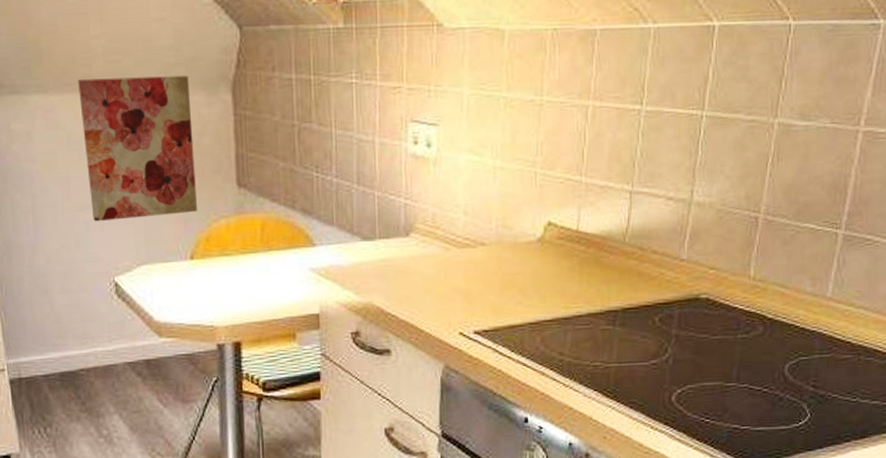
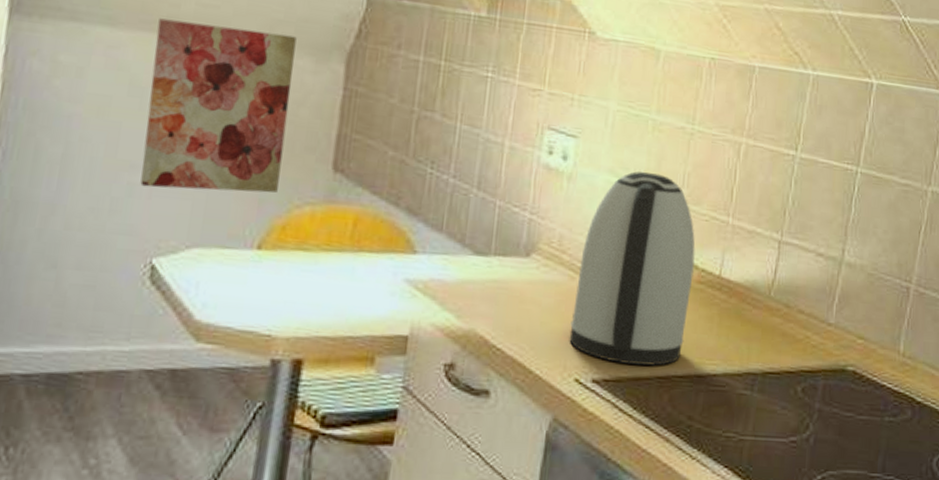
kettle: none [450,147,553,316] -> present [569,171,695,366]

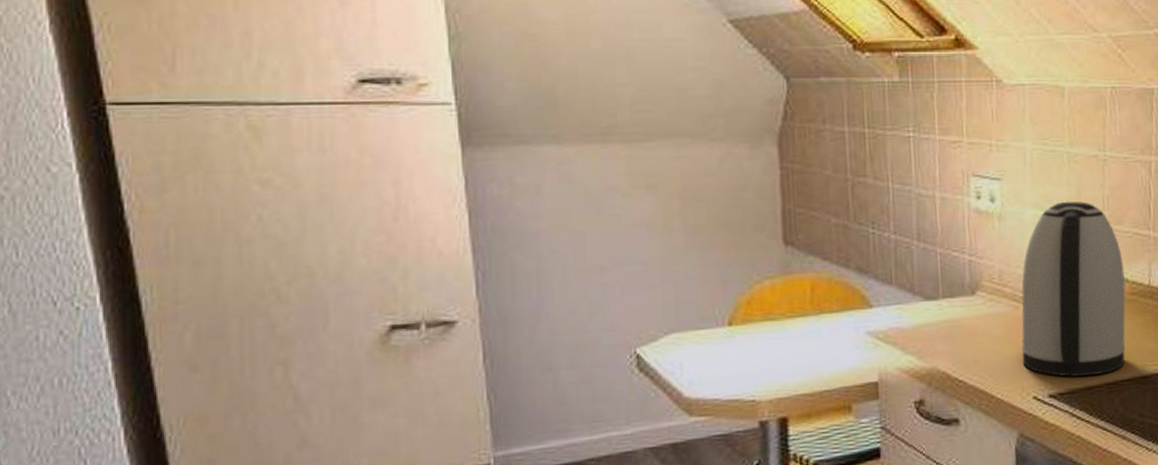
wall art: present [140,18,297,193] -> none [600,127,737,286]

